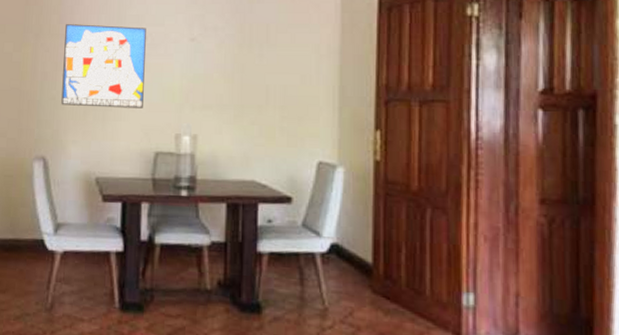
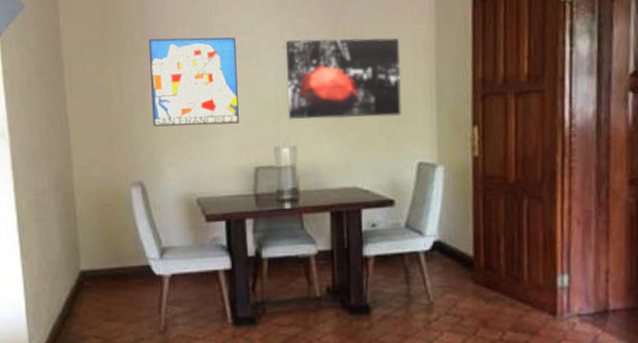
wall art: none [191,34,305,114] -> present [285,37,402,119]

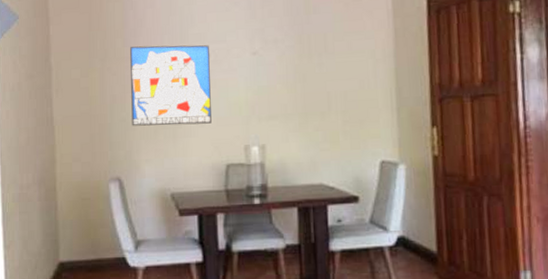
wall art: present [285,37,402,119] -> none [255,45,364,120]

